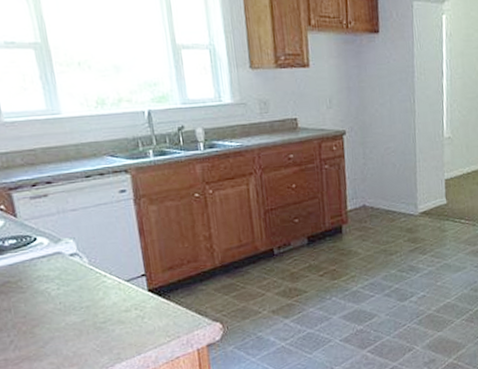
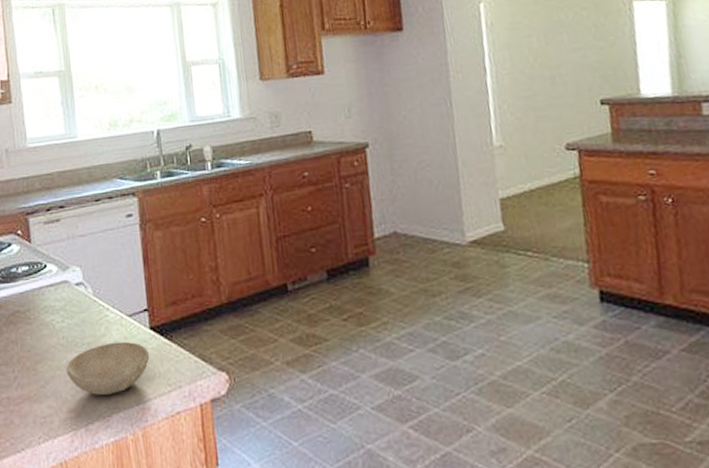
bowl: none [65,302,149,350] -> present [66,341,150,396]

